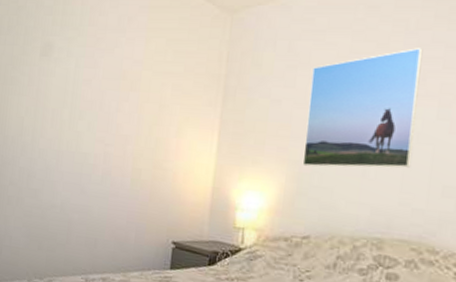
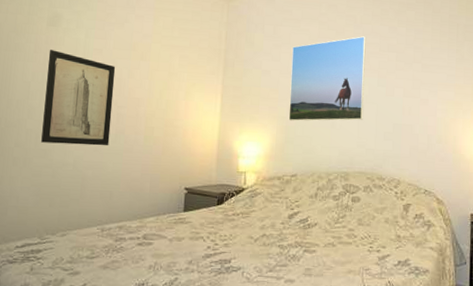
wall art: none [32,82,104,189] -> present [41,50,116,146]

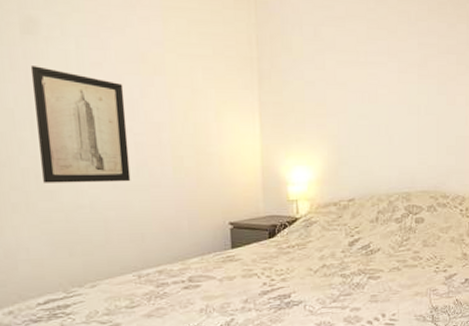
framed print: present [288,36,366,121] -> none [338,36,424,140]

